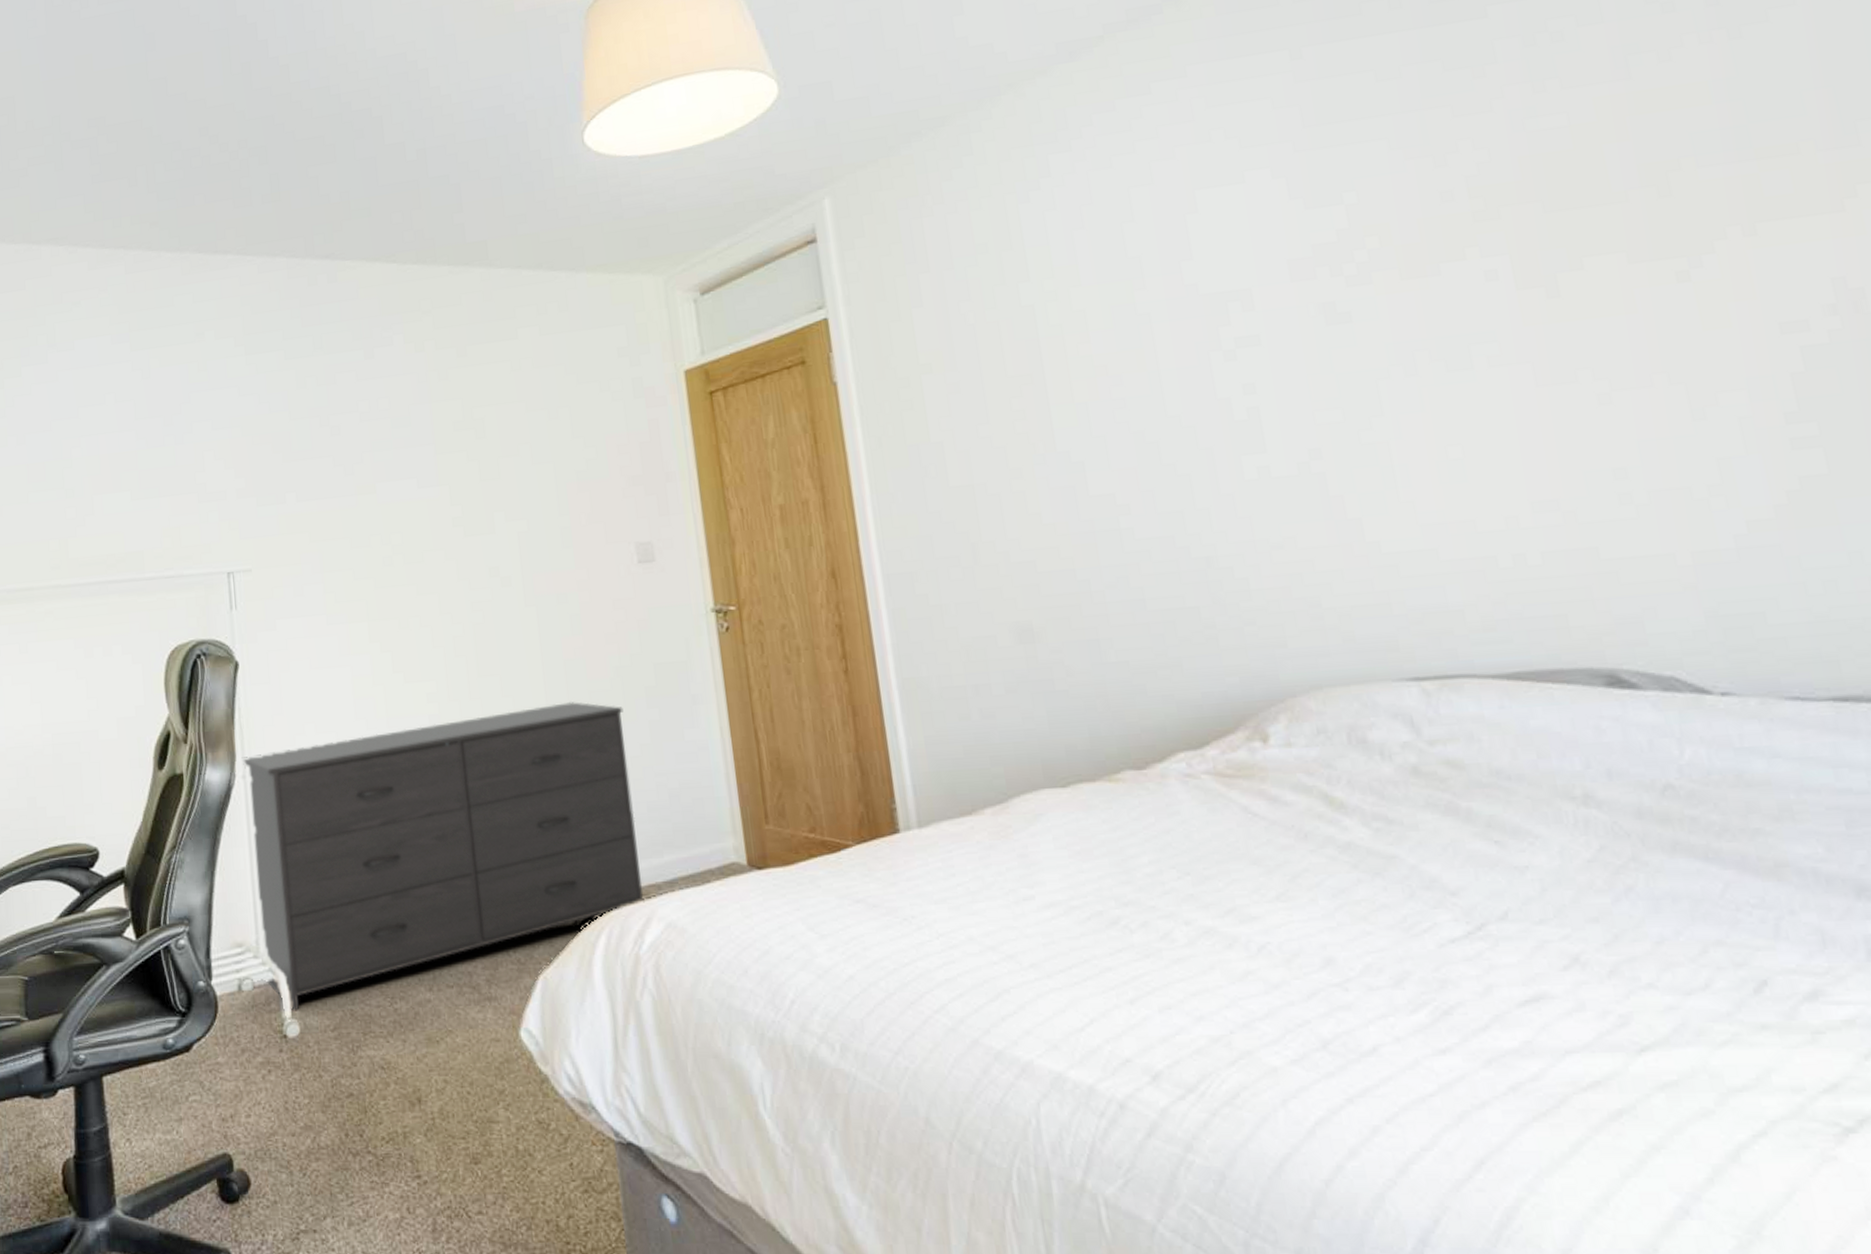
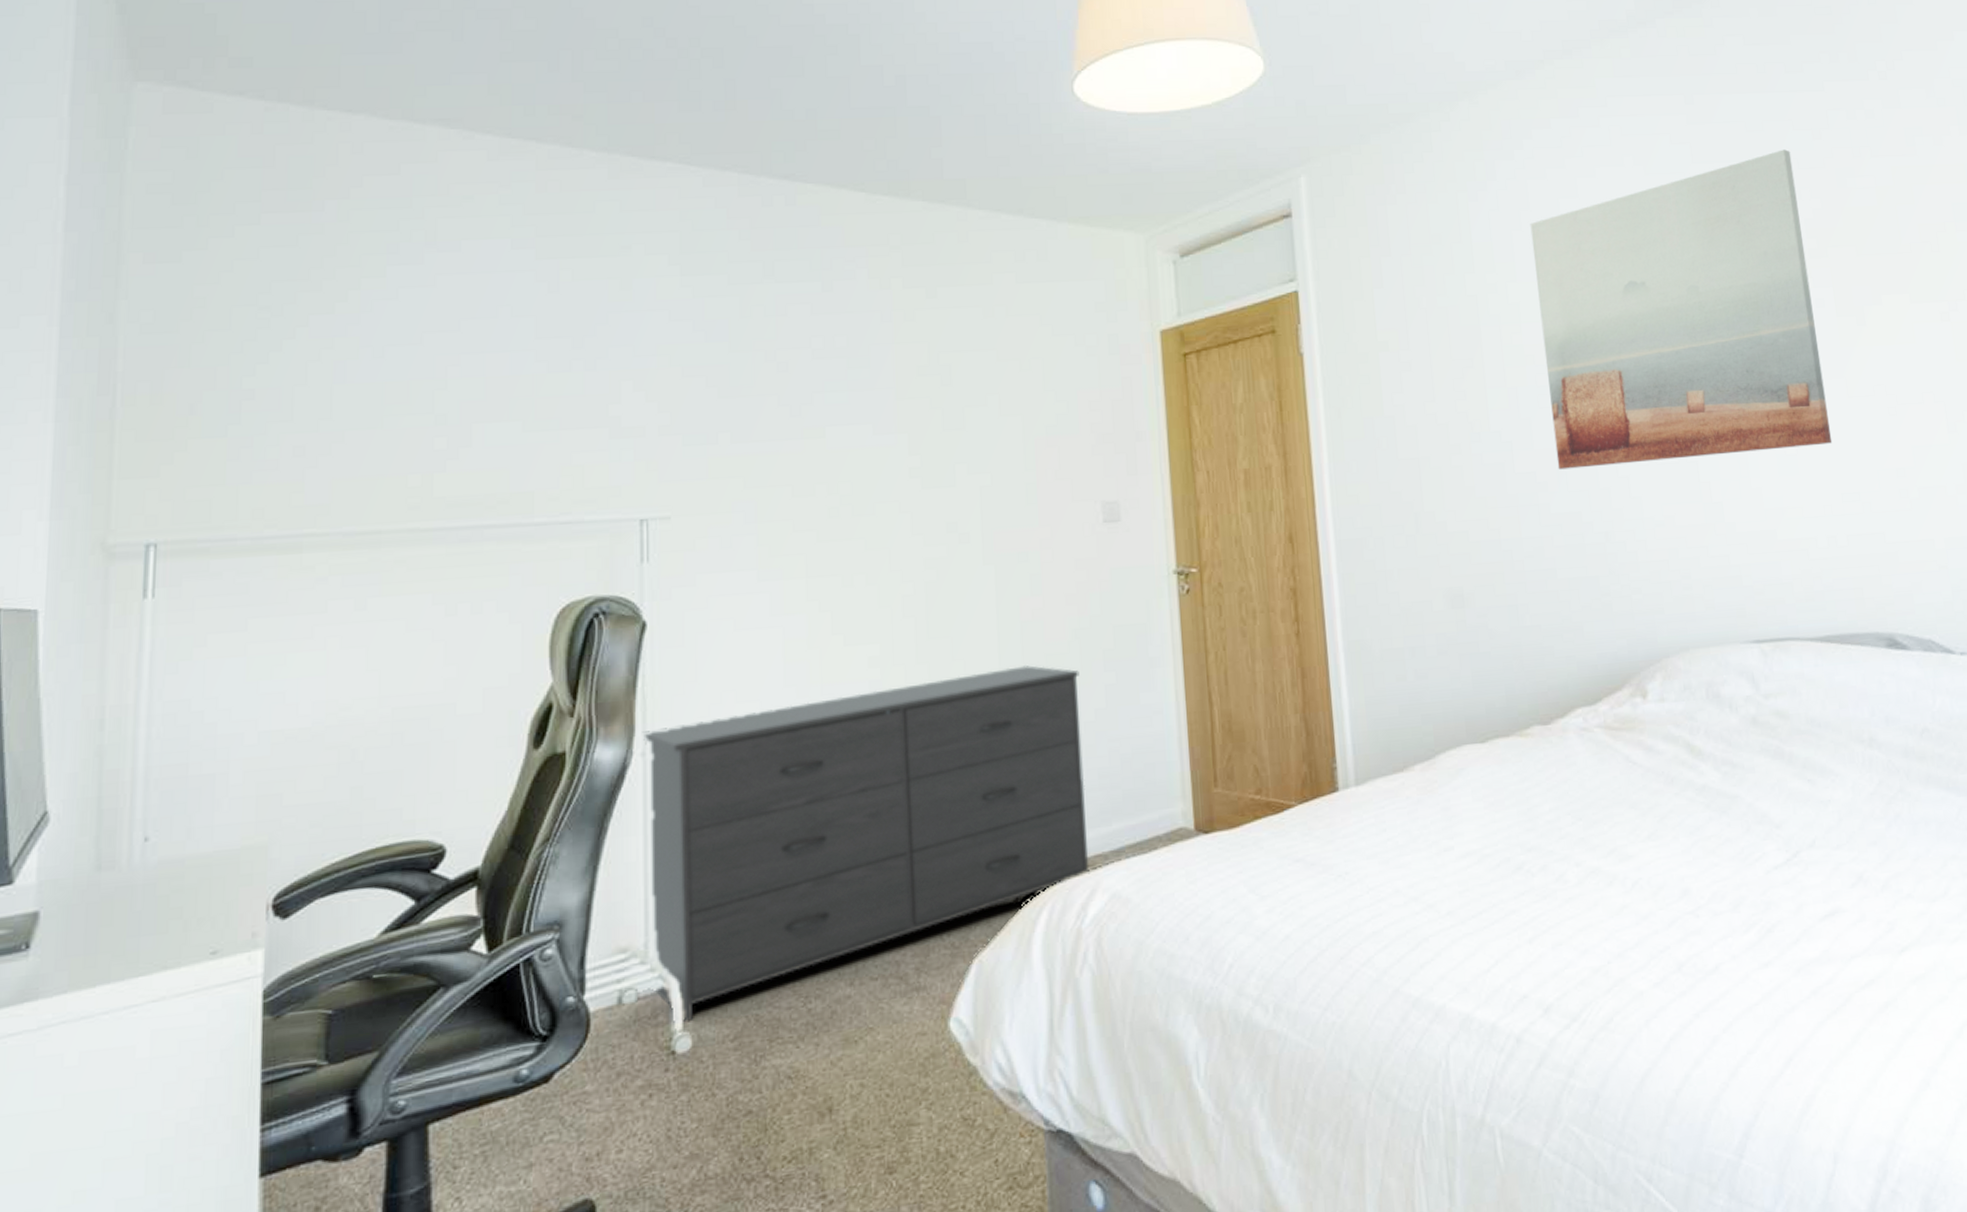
wall art: none [1095,95,1516,490] -> present [1530,149,1833,470]

